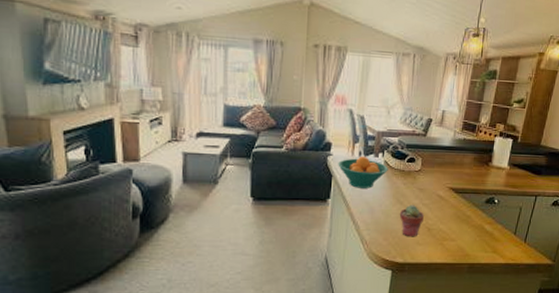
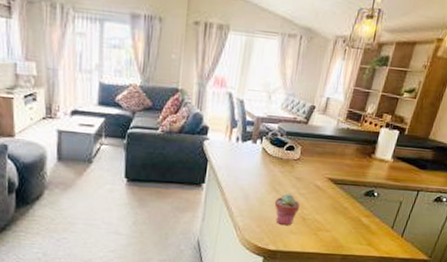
fruit bowl: present [338,156,388,188] -> none [214,141,266,175]

